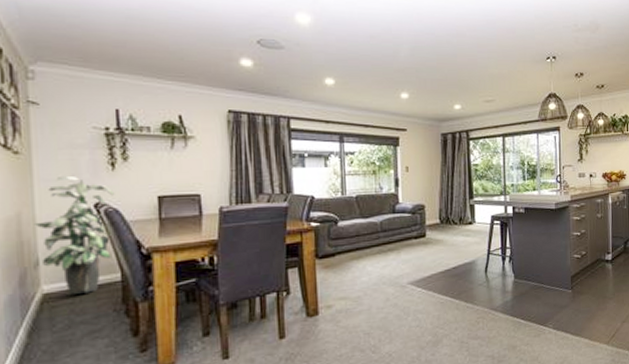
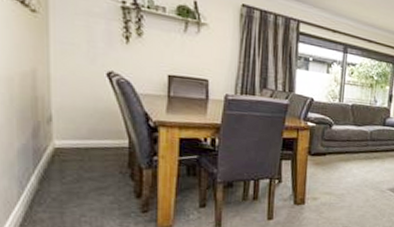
indoor plant: present [35,175,115,294] -> none [49,41,127,154]

